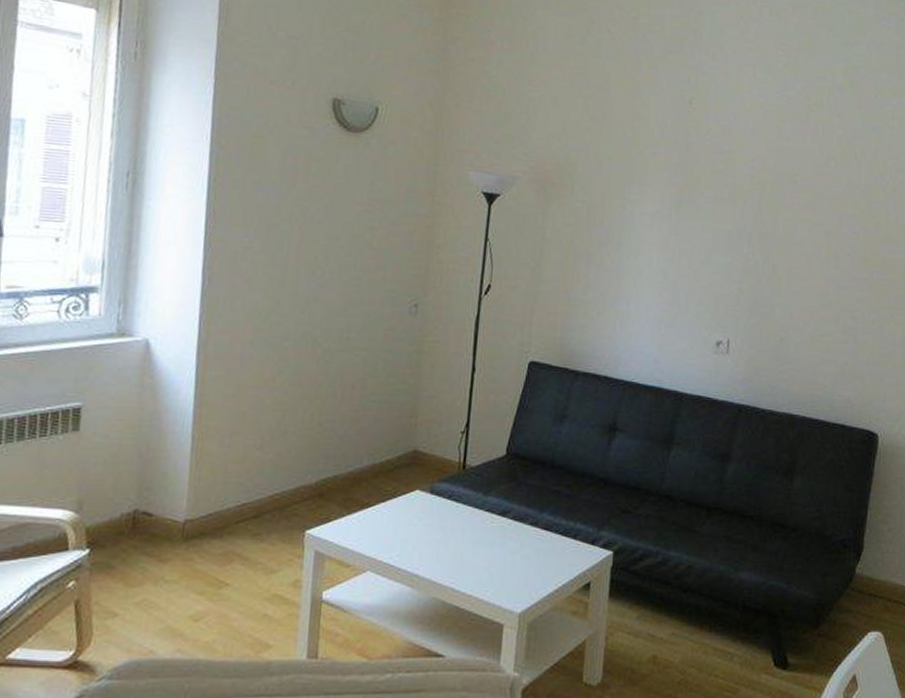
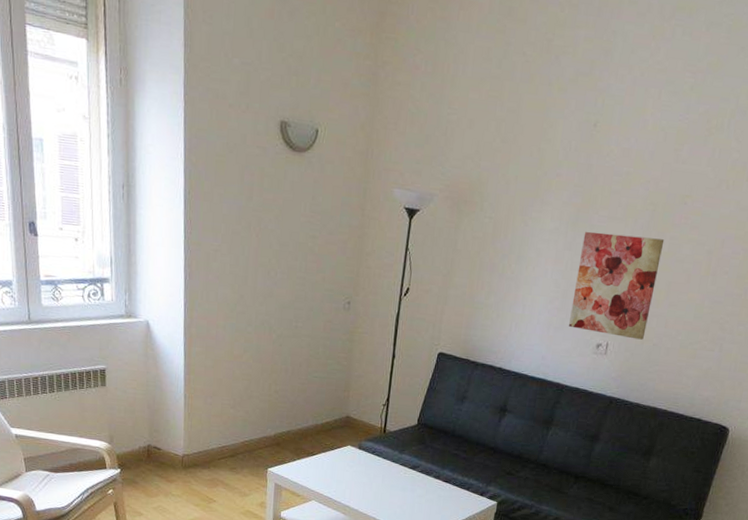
wall art: none [682,214,778,334] -> present [569,231,665,340]

